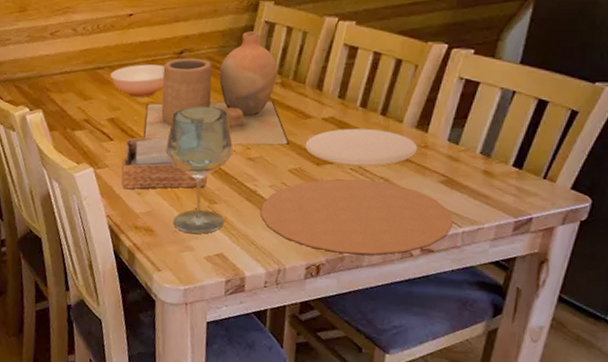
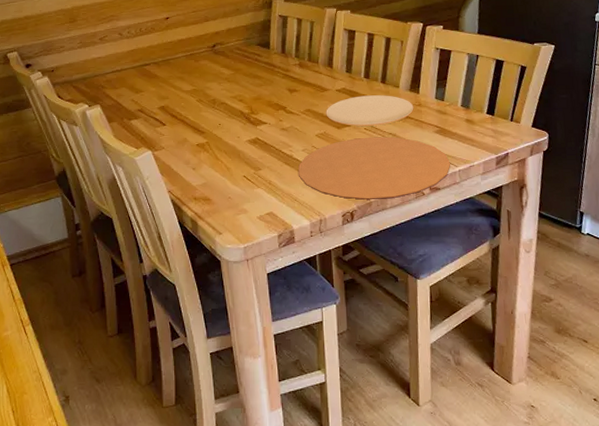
bowl: present [110,64,165,98] -> none [156,58,203,87]
napkin holder: present [121,136,207,189] -> none [175,118,250,166]
vase: present [142,31,290,146] -> none [190,24,313,121]
wine glass: present [165,106,234,235] -> none [212,89,270,199]

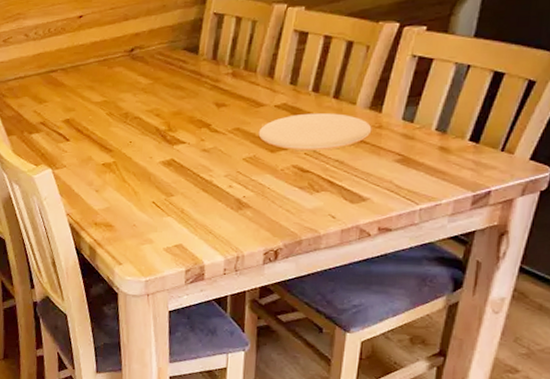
placemat: present [298,136,450,200] -> none [217,163,410,238]

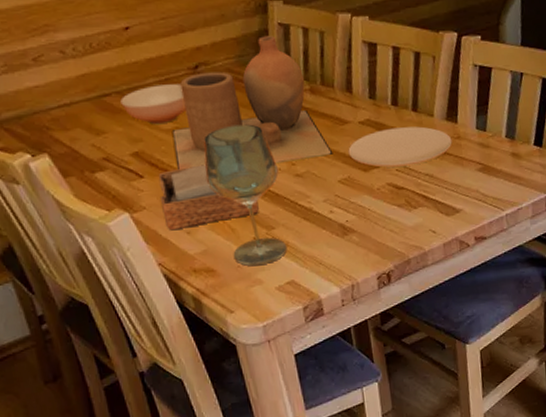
bowl: none [63,64,117,98] -> present [120,84,187,125]
napkin holder: none [79,134,163,188] -> present [158,164,259,231]
vase: none [98,24,243,138] -> present [171,36,333,171]
wine glass: none [121,101,188,227] -> present [203,124,288,267]

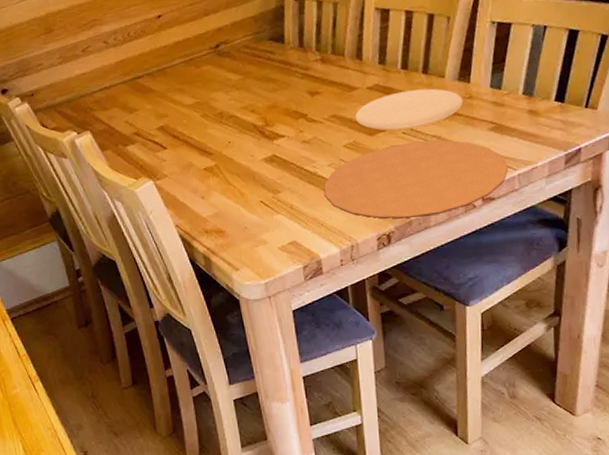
bowl: present [120,84,187,125] -> none [151,63,207,101]
napkin holder: present [158,164,259,231] -> none [179,135,267,196]
vase: present [171,36,333,171] -> none [193,11,340,141]
wine glass: present [203,124,288,267] -> none [220,95,292,228]
placemat: none [320,178,497,257] -> present [324,140,508,219]

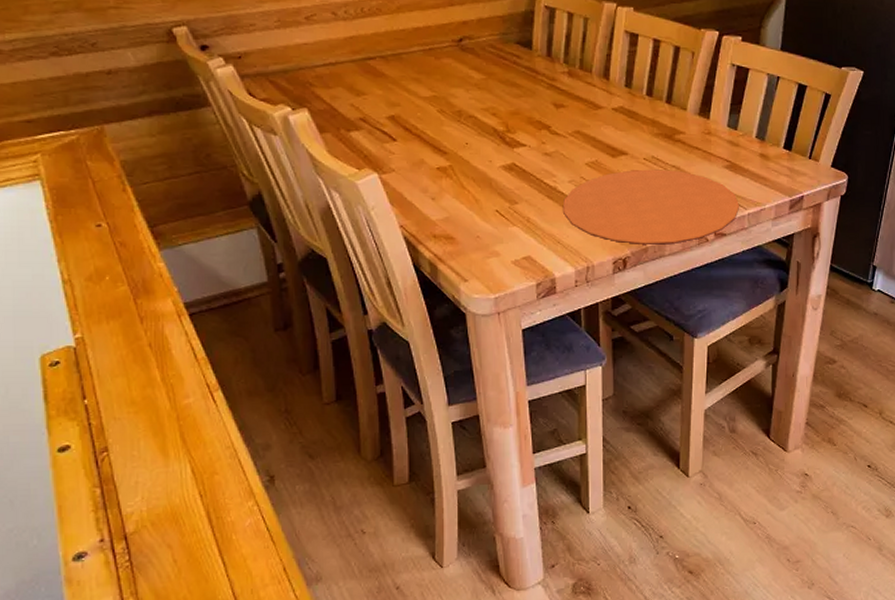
plate: present [355,88,463,131] -> none [598,117,702,156]

